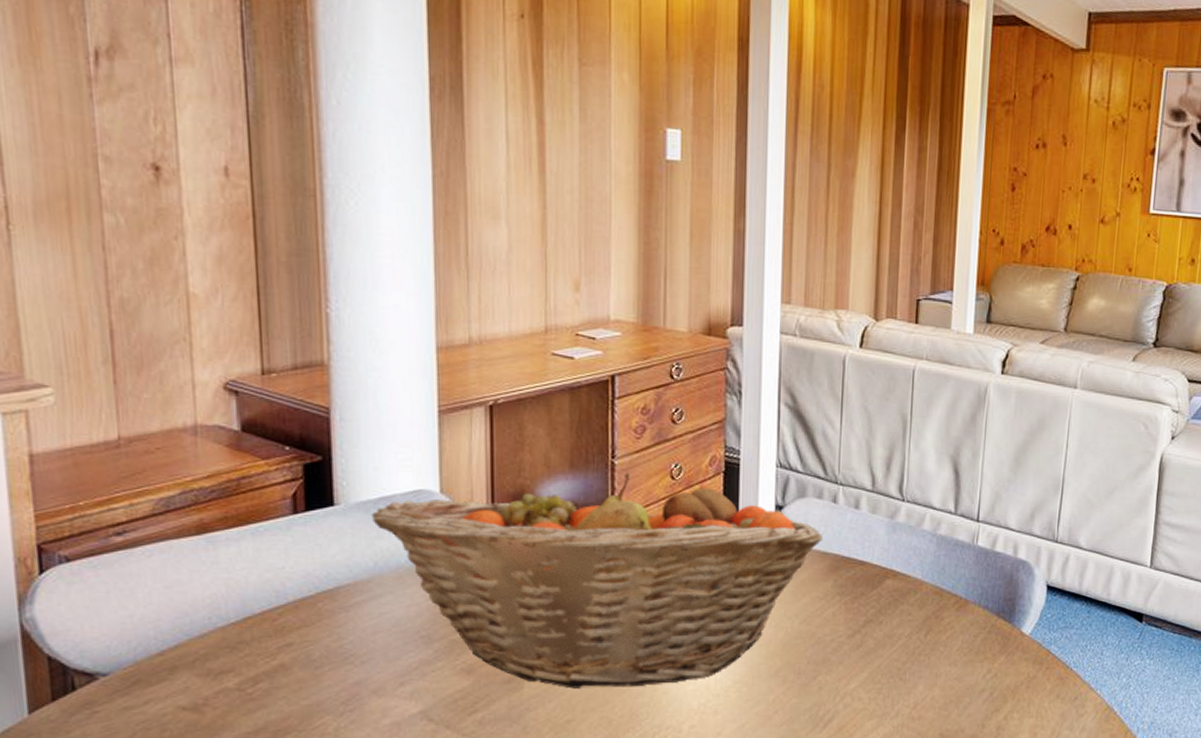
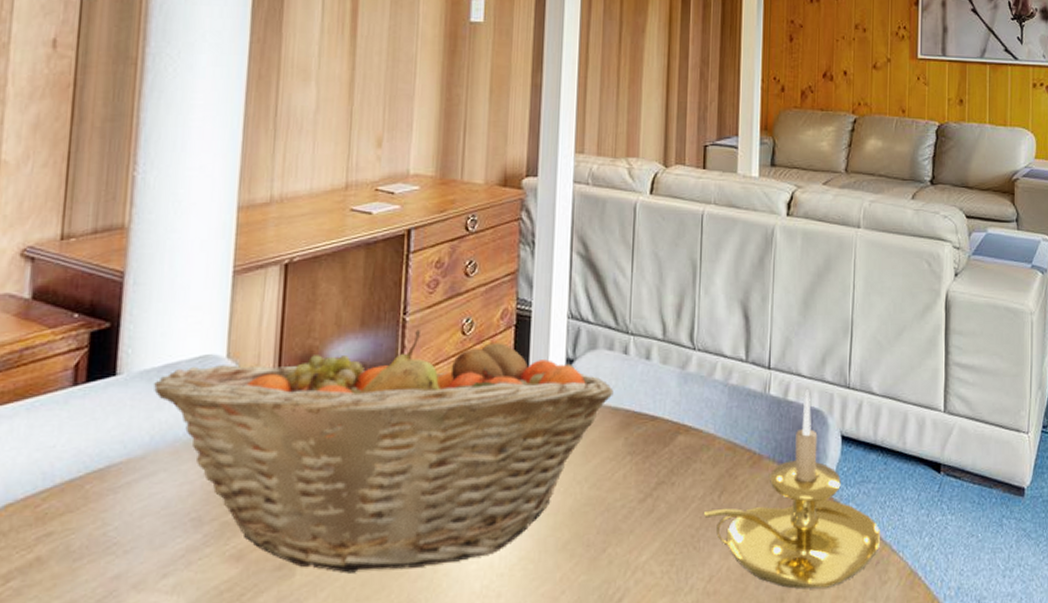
candle holder: none [909,542,1080,718] -> present [703,389,880,589]

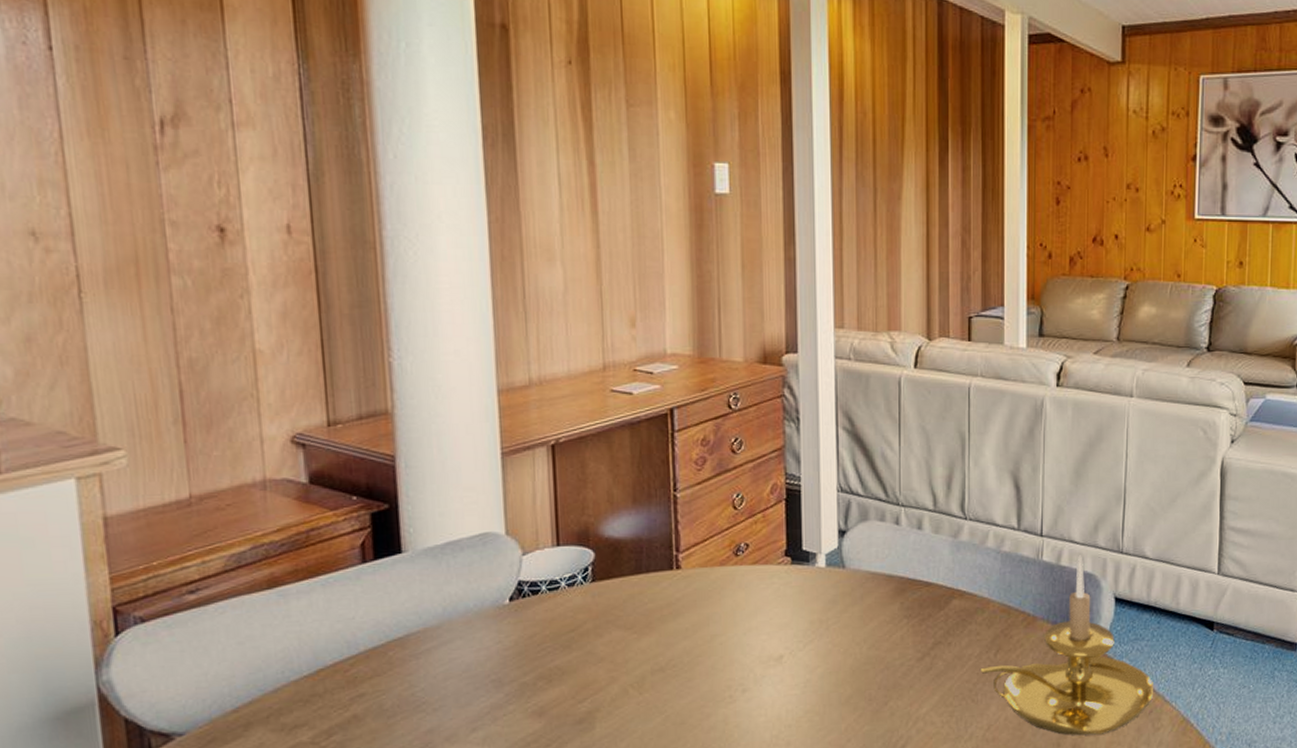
fruit basket: present [153,329,614,573] -> none [438,505,887,726]

